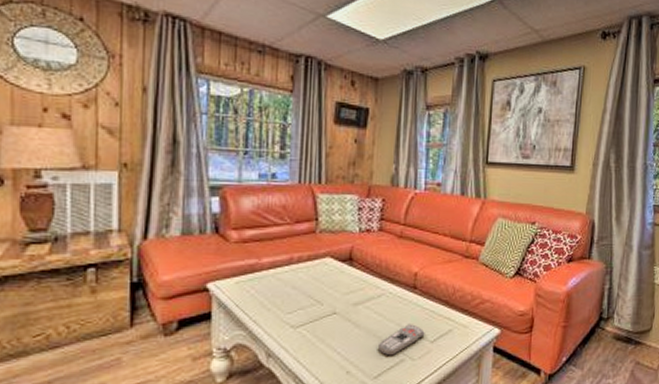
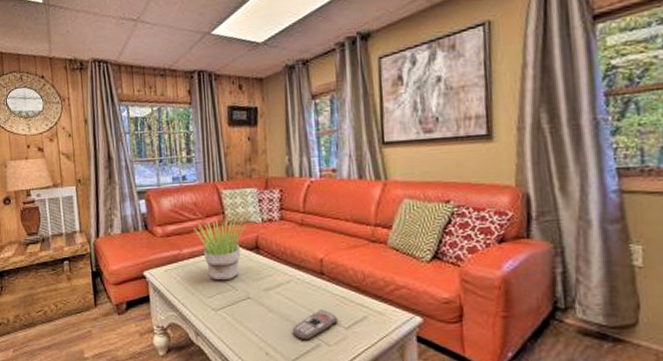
potted plant: none [278,226,341,295] -> present [193,219,246,281]

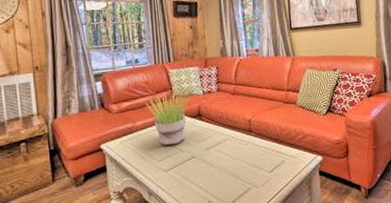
remote control: present [293,310,338,341] -> none [230,159,264,187]

